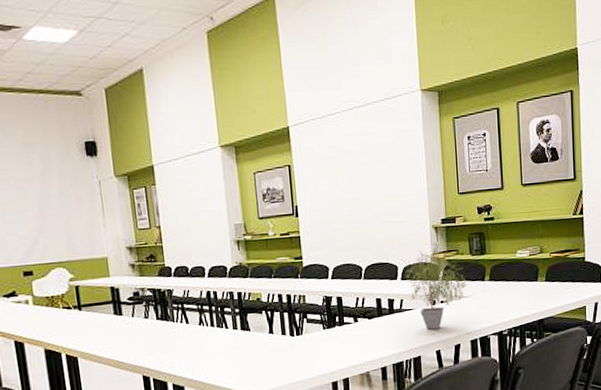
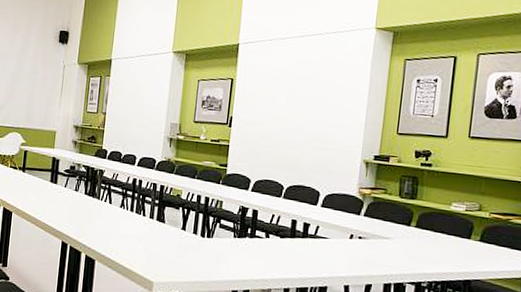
potted plant: present [404,242,468,330] -> none [325,177,392,264]

